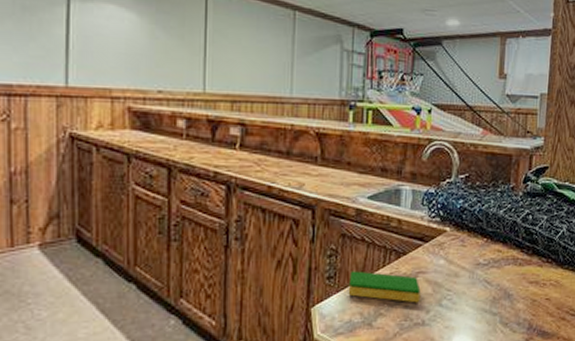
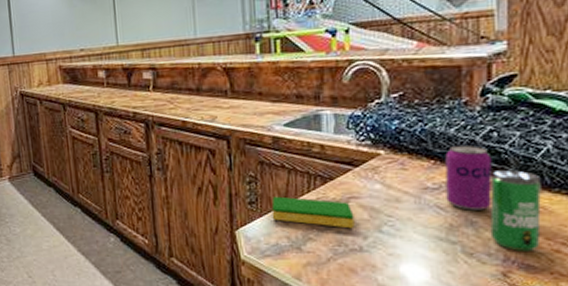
beverage can: none [492,225,527,285] -> present [445,145,492,211]
beverage can: none [520,248,557,321] -> present [490,169,541,253]

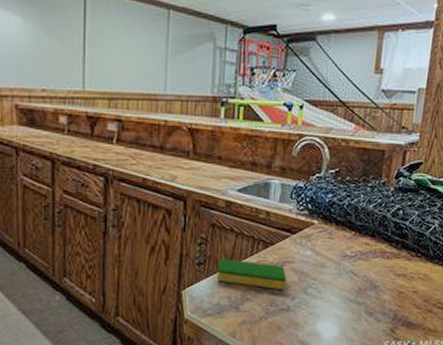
beverage can: present [445,145,492,211] -> none [359,219,396,276]
beverage can: present [490,169,541,253] -> none [386,242,427,312]

